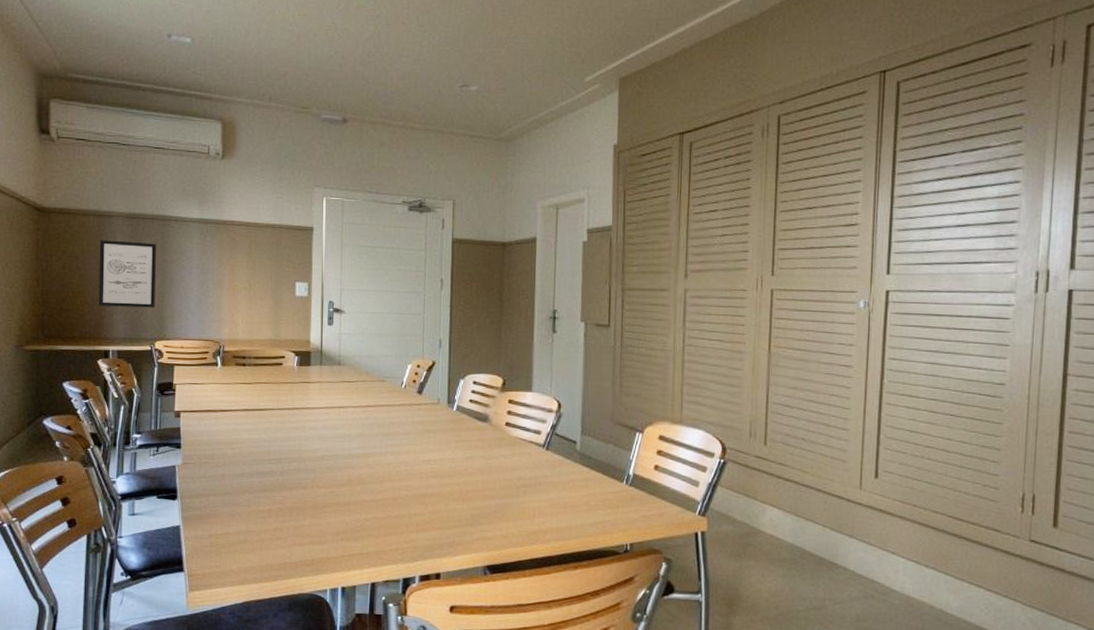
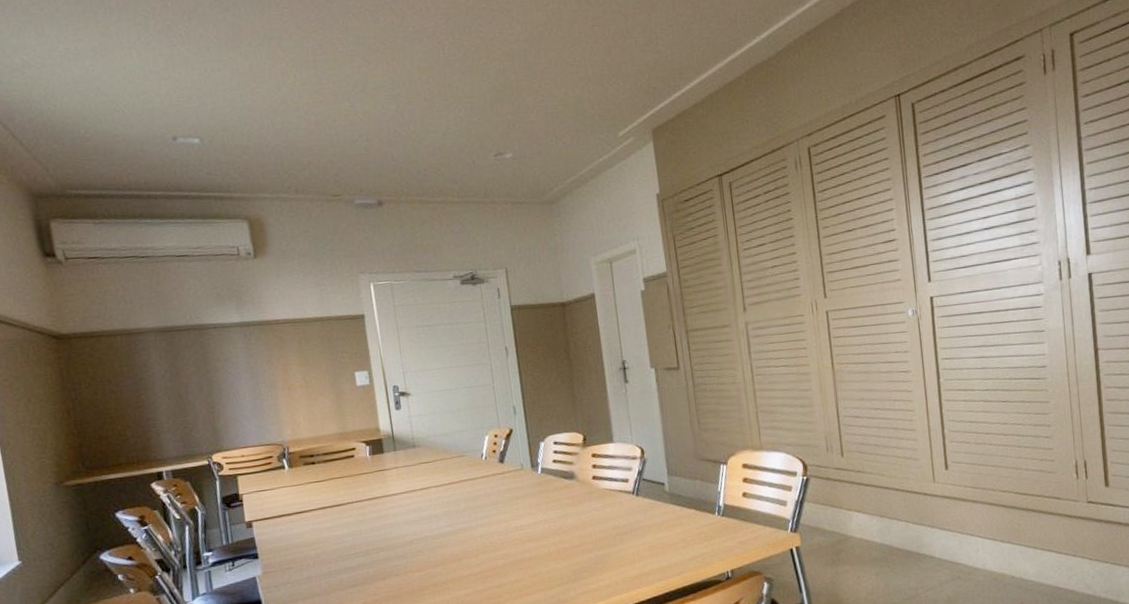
wall art: present [98,240,156,308] -> none [132,354,206,428]

